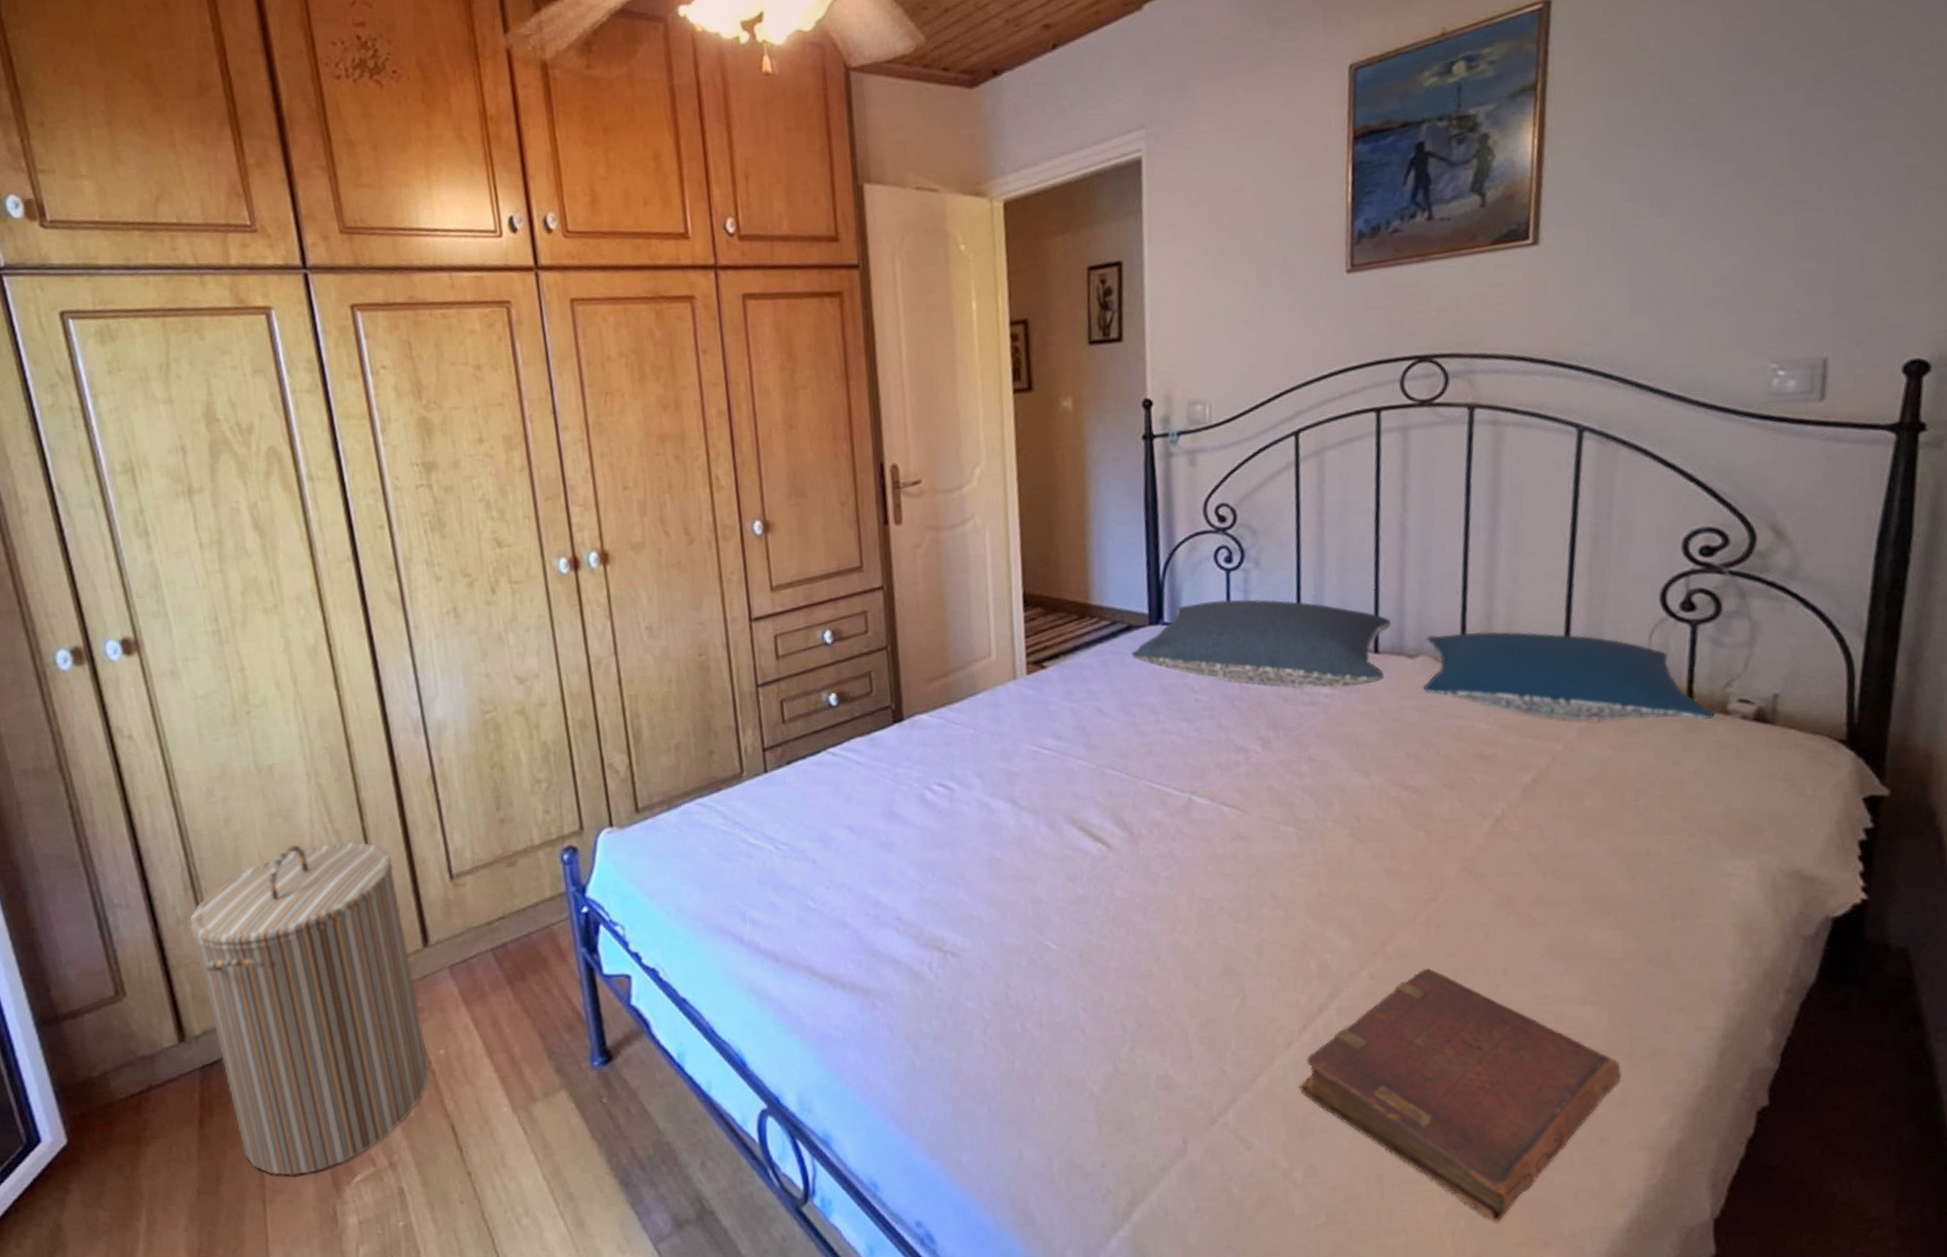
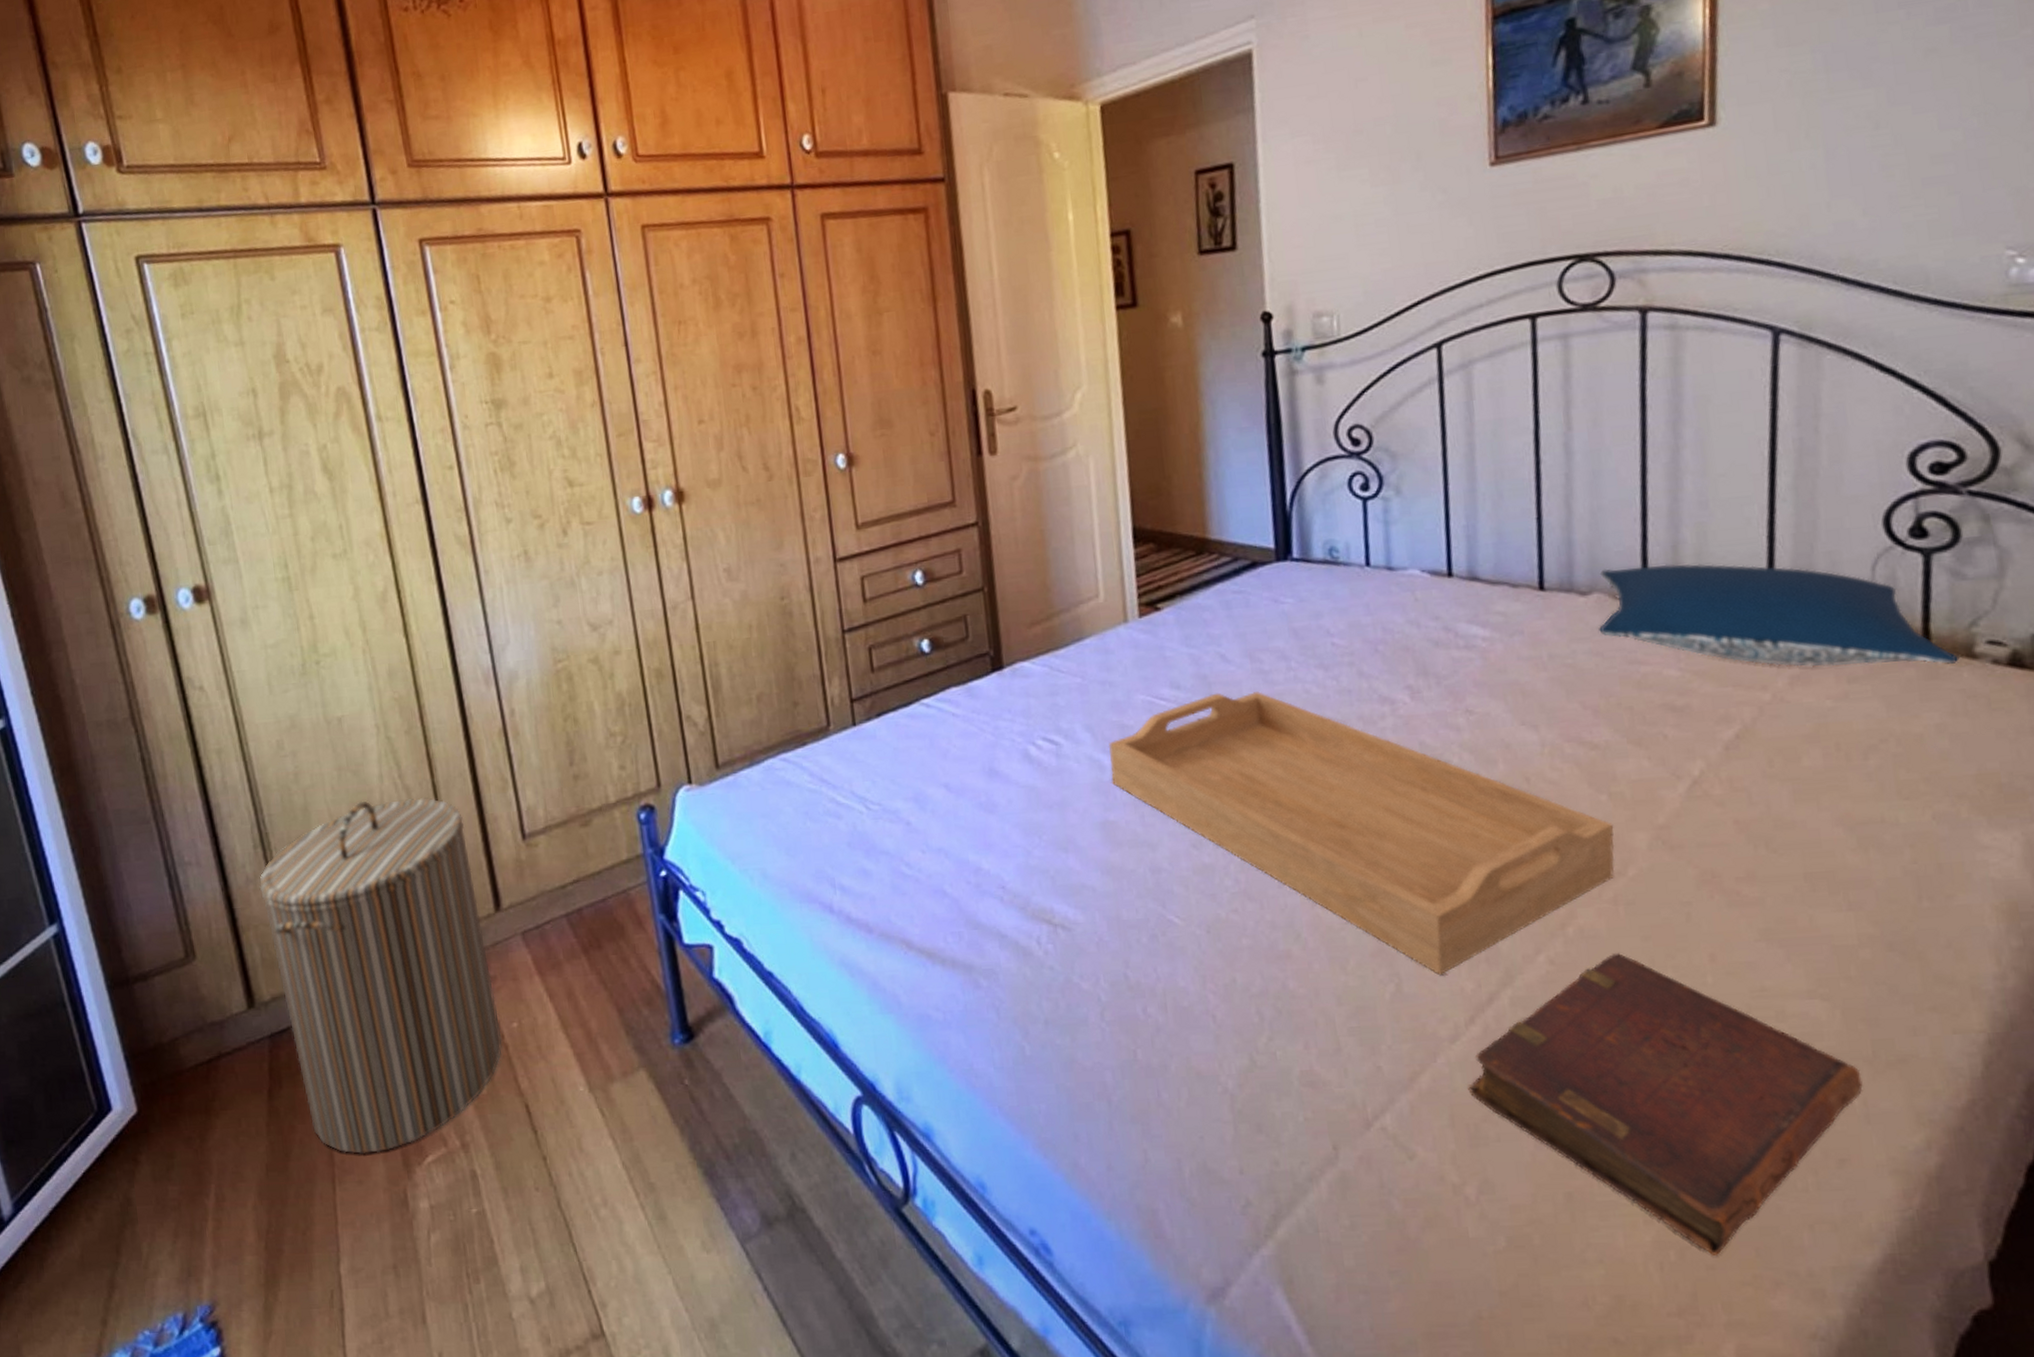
serving tray: none [996,742,1429,991] -> present [1108,692,1615,976]
pillow: present [1131,599,1392,688] -> none [1257,530,1559,630]

